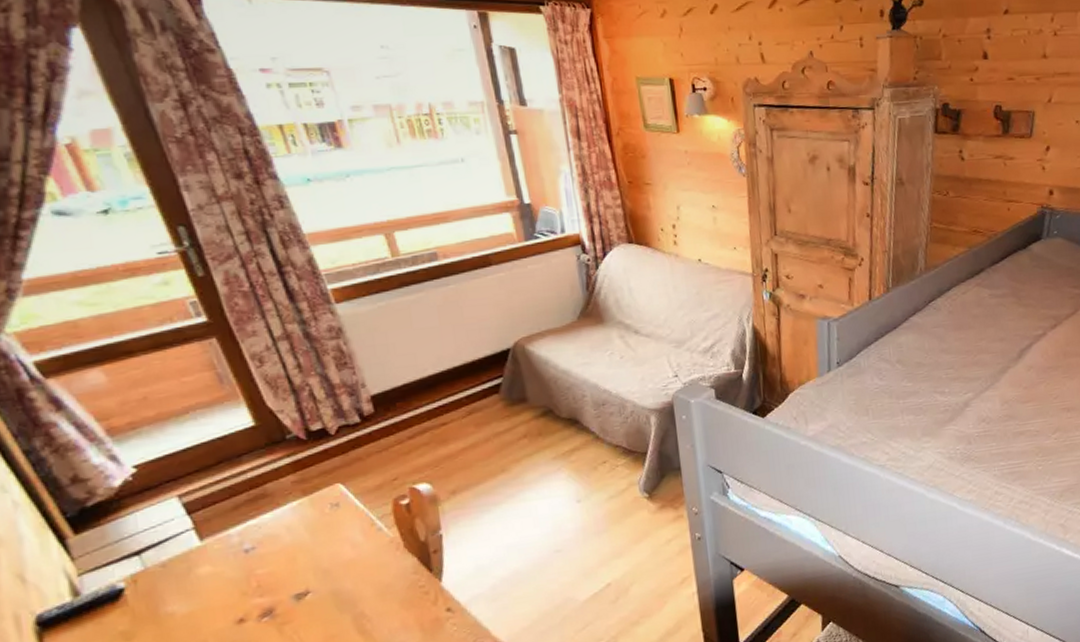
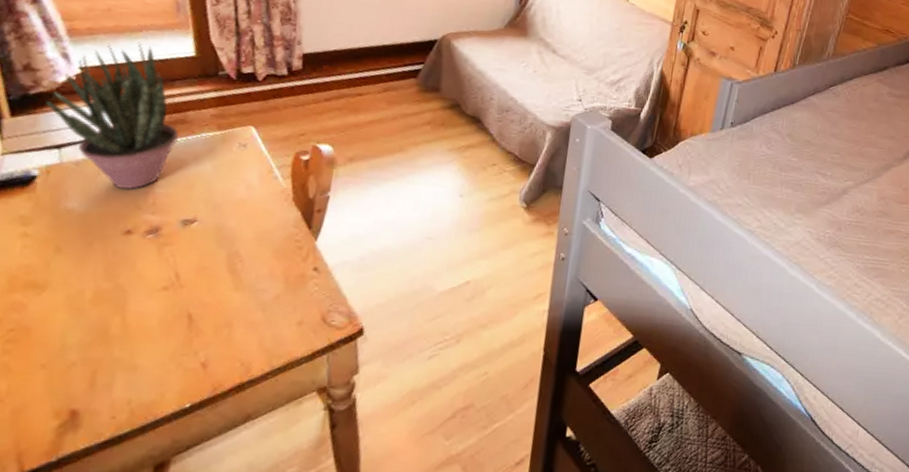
potted plant: none [108,425,264,580] -> present [45,42,179,190]

